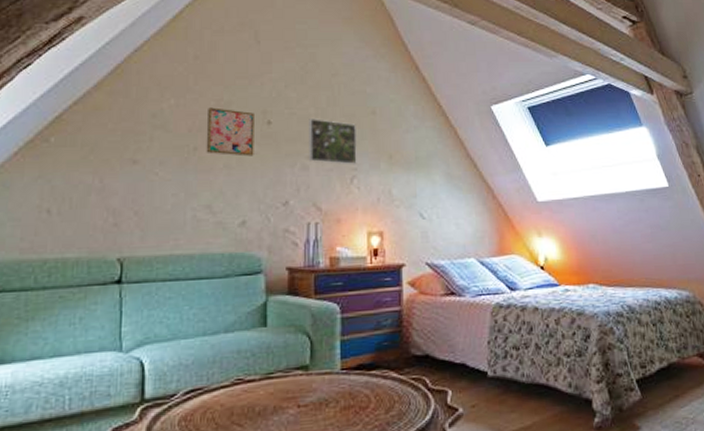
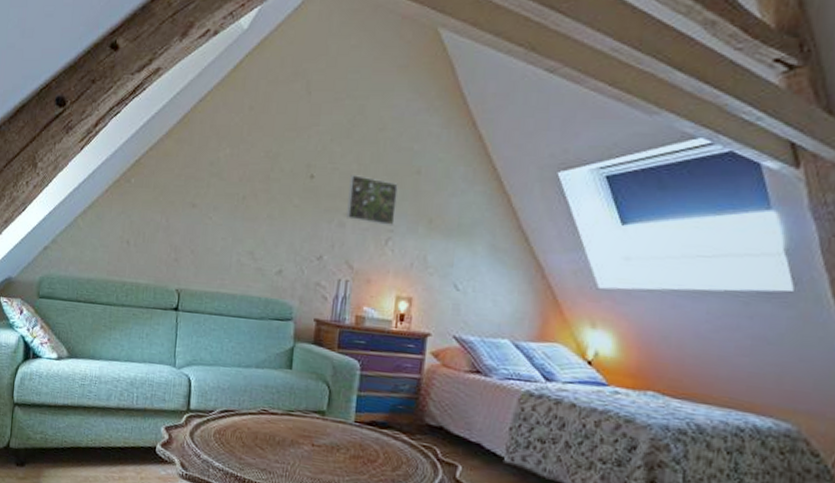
wall art: present [206,107,254,157] -> none [253,158,299,209]

